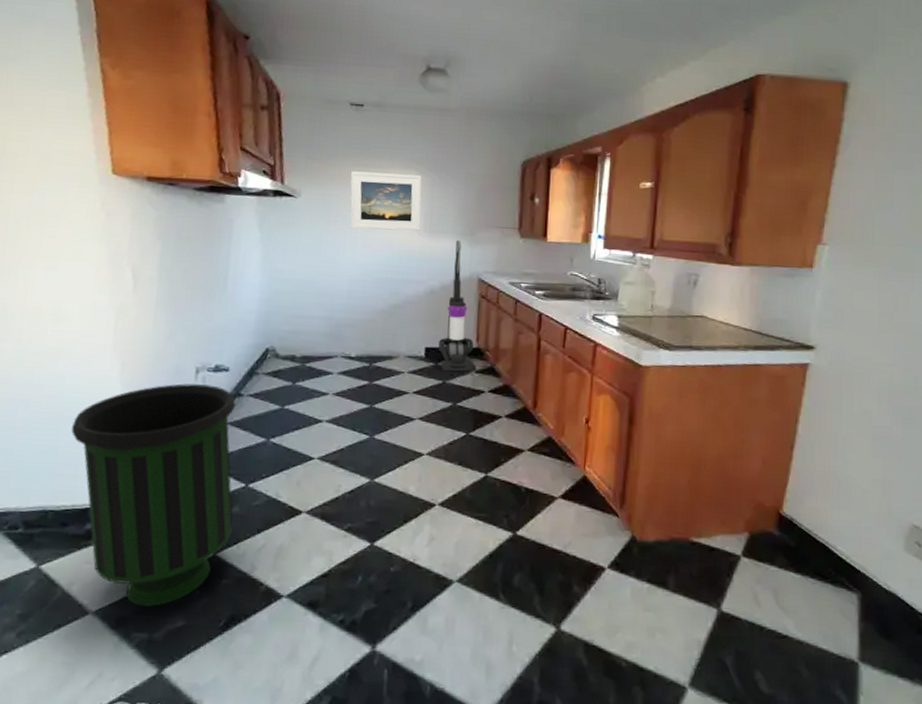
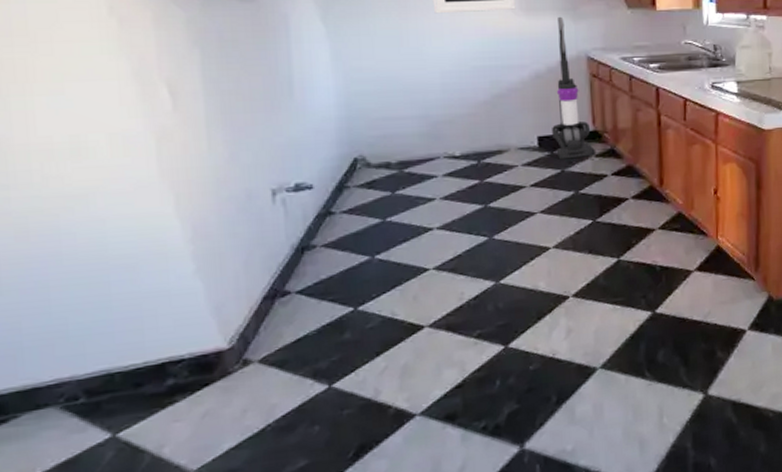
trash can: present [71,383,236,607] -> none [123,206,347,455]

